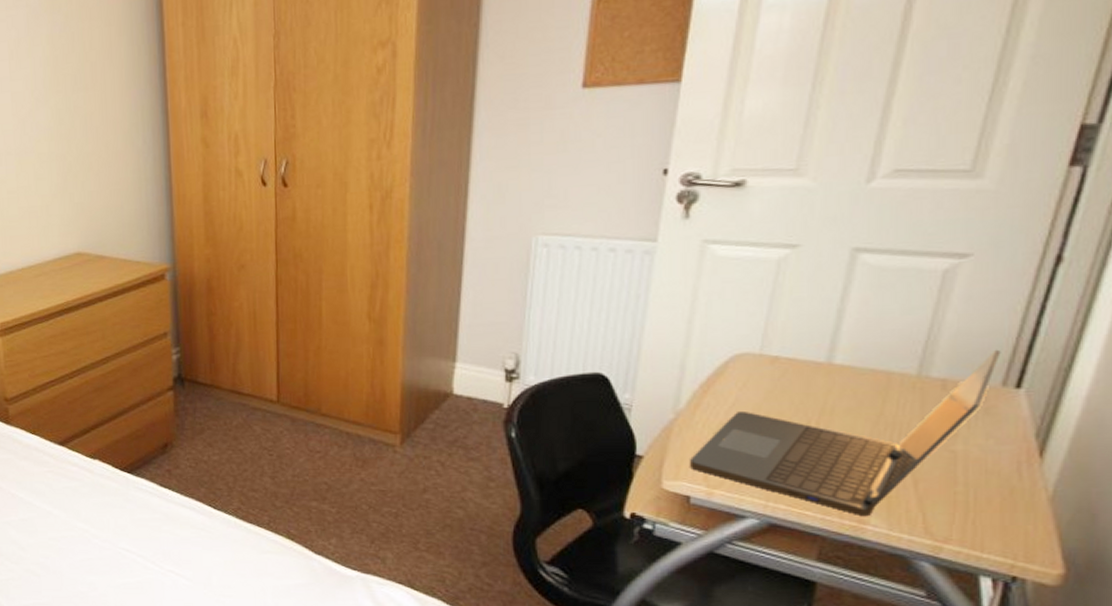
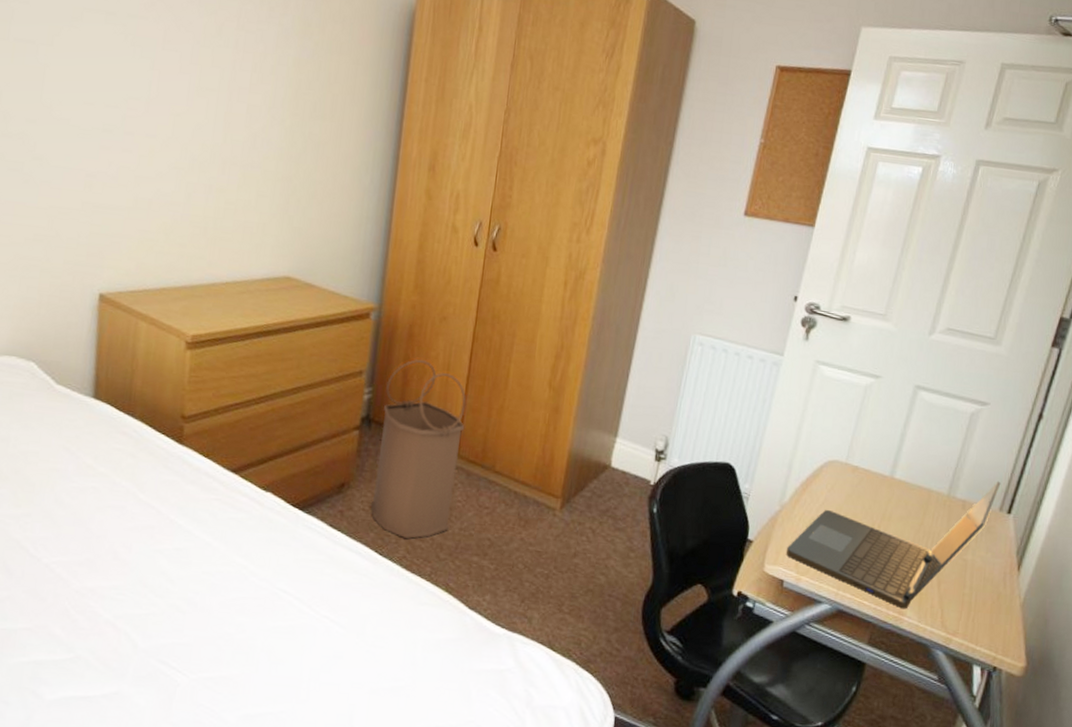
basket: none [193,312,282,490] -> present [370,359,466,539]

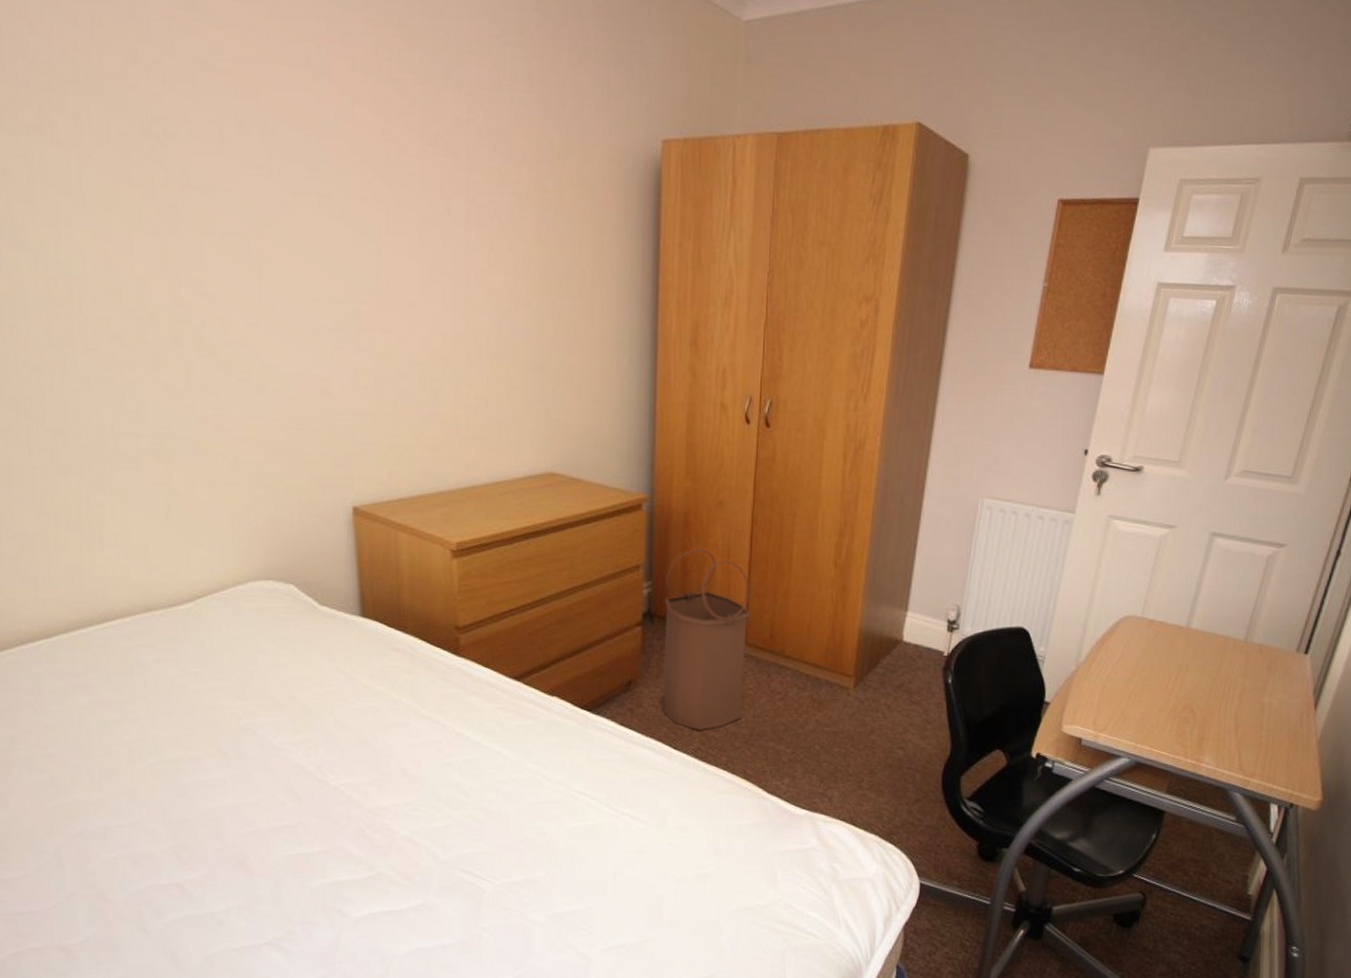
laptop: present [787,481,1001,609] -> none [1084,622,1298,756]

